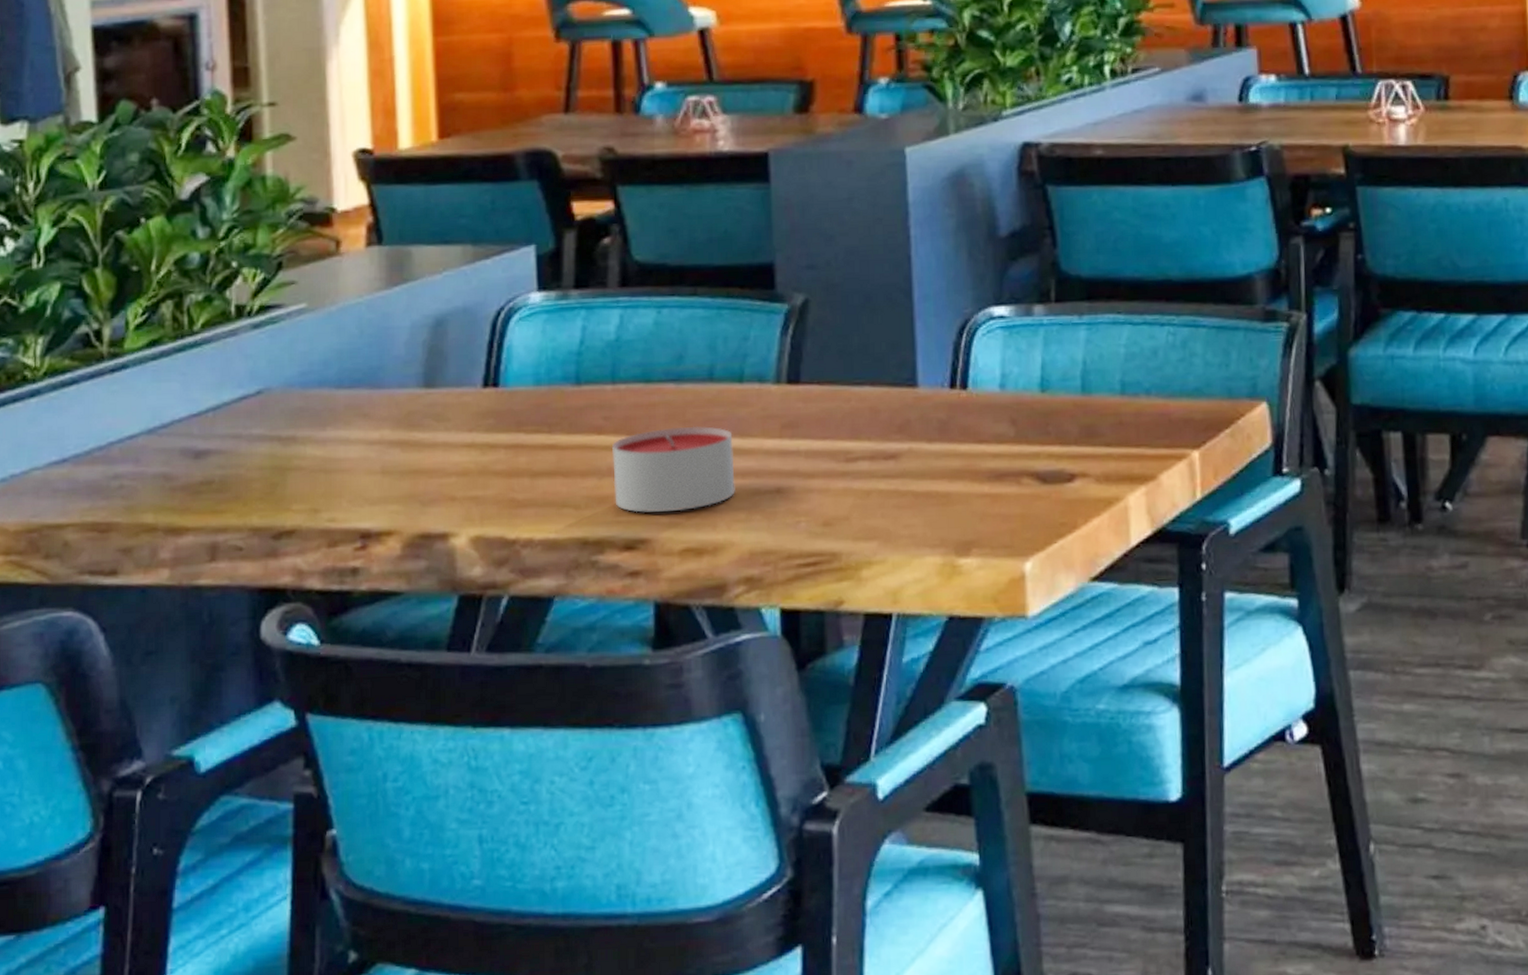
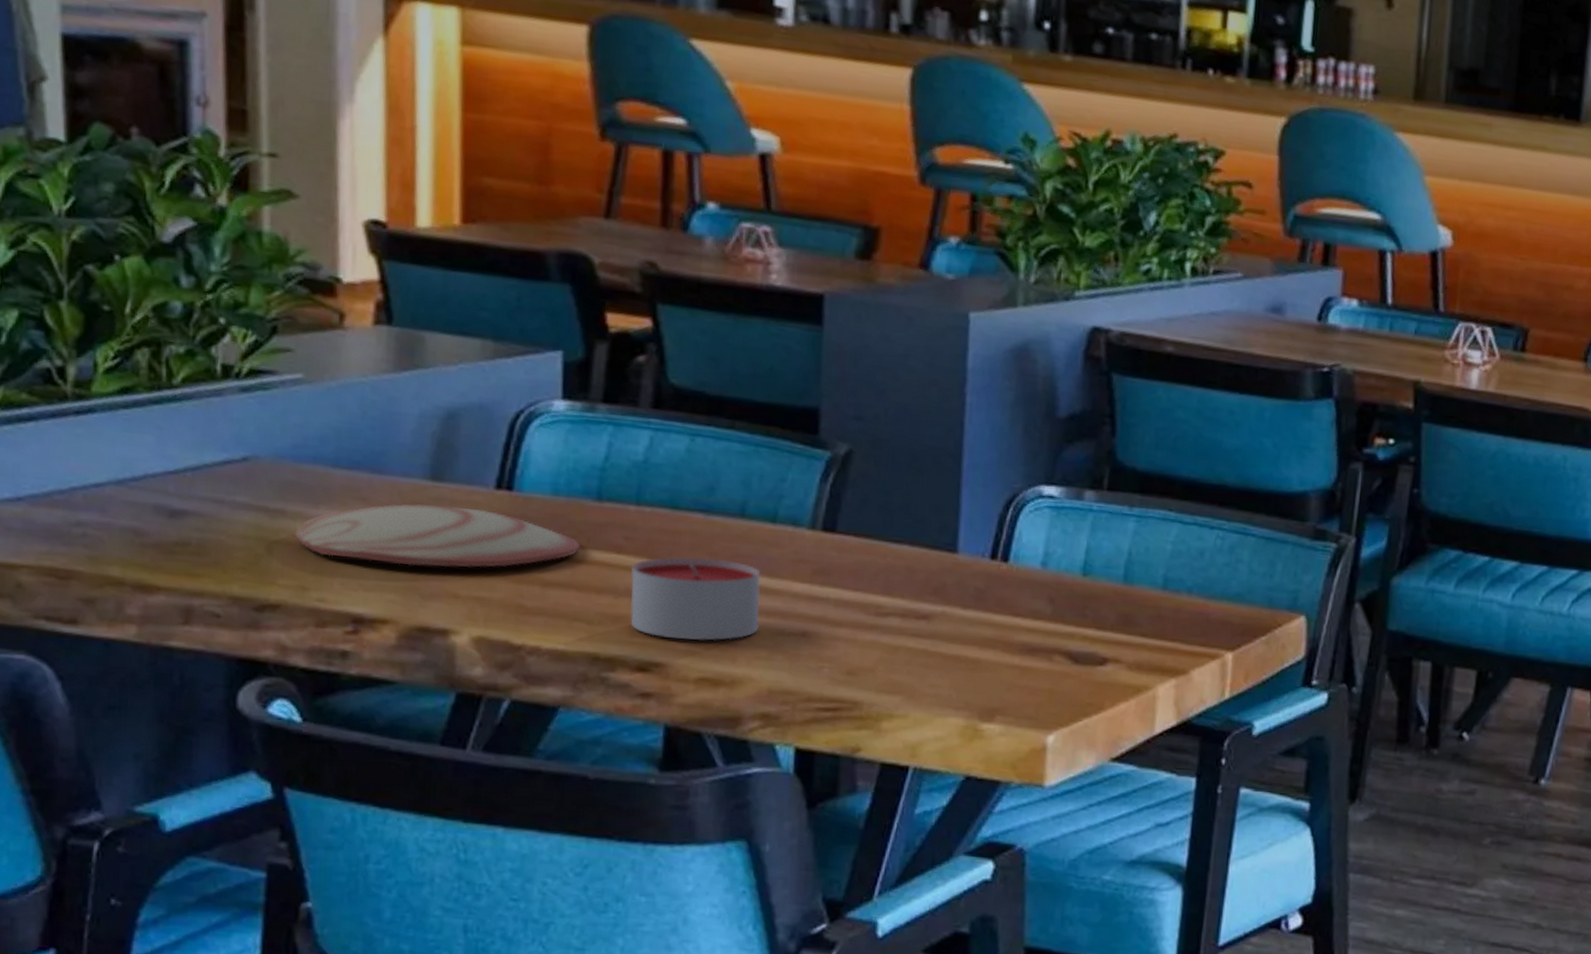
plate: none [306,409,564,476] -> present [295,503,581,568]

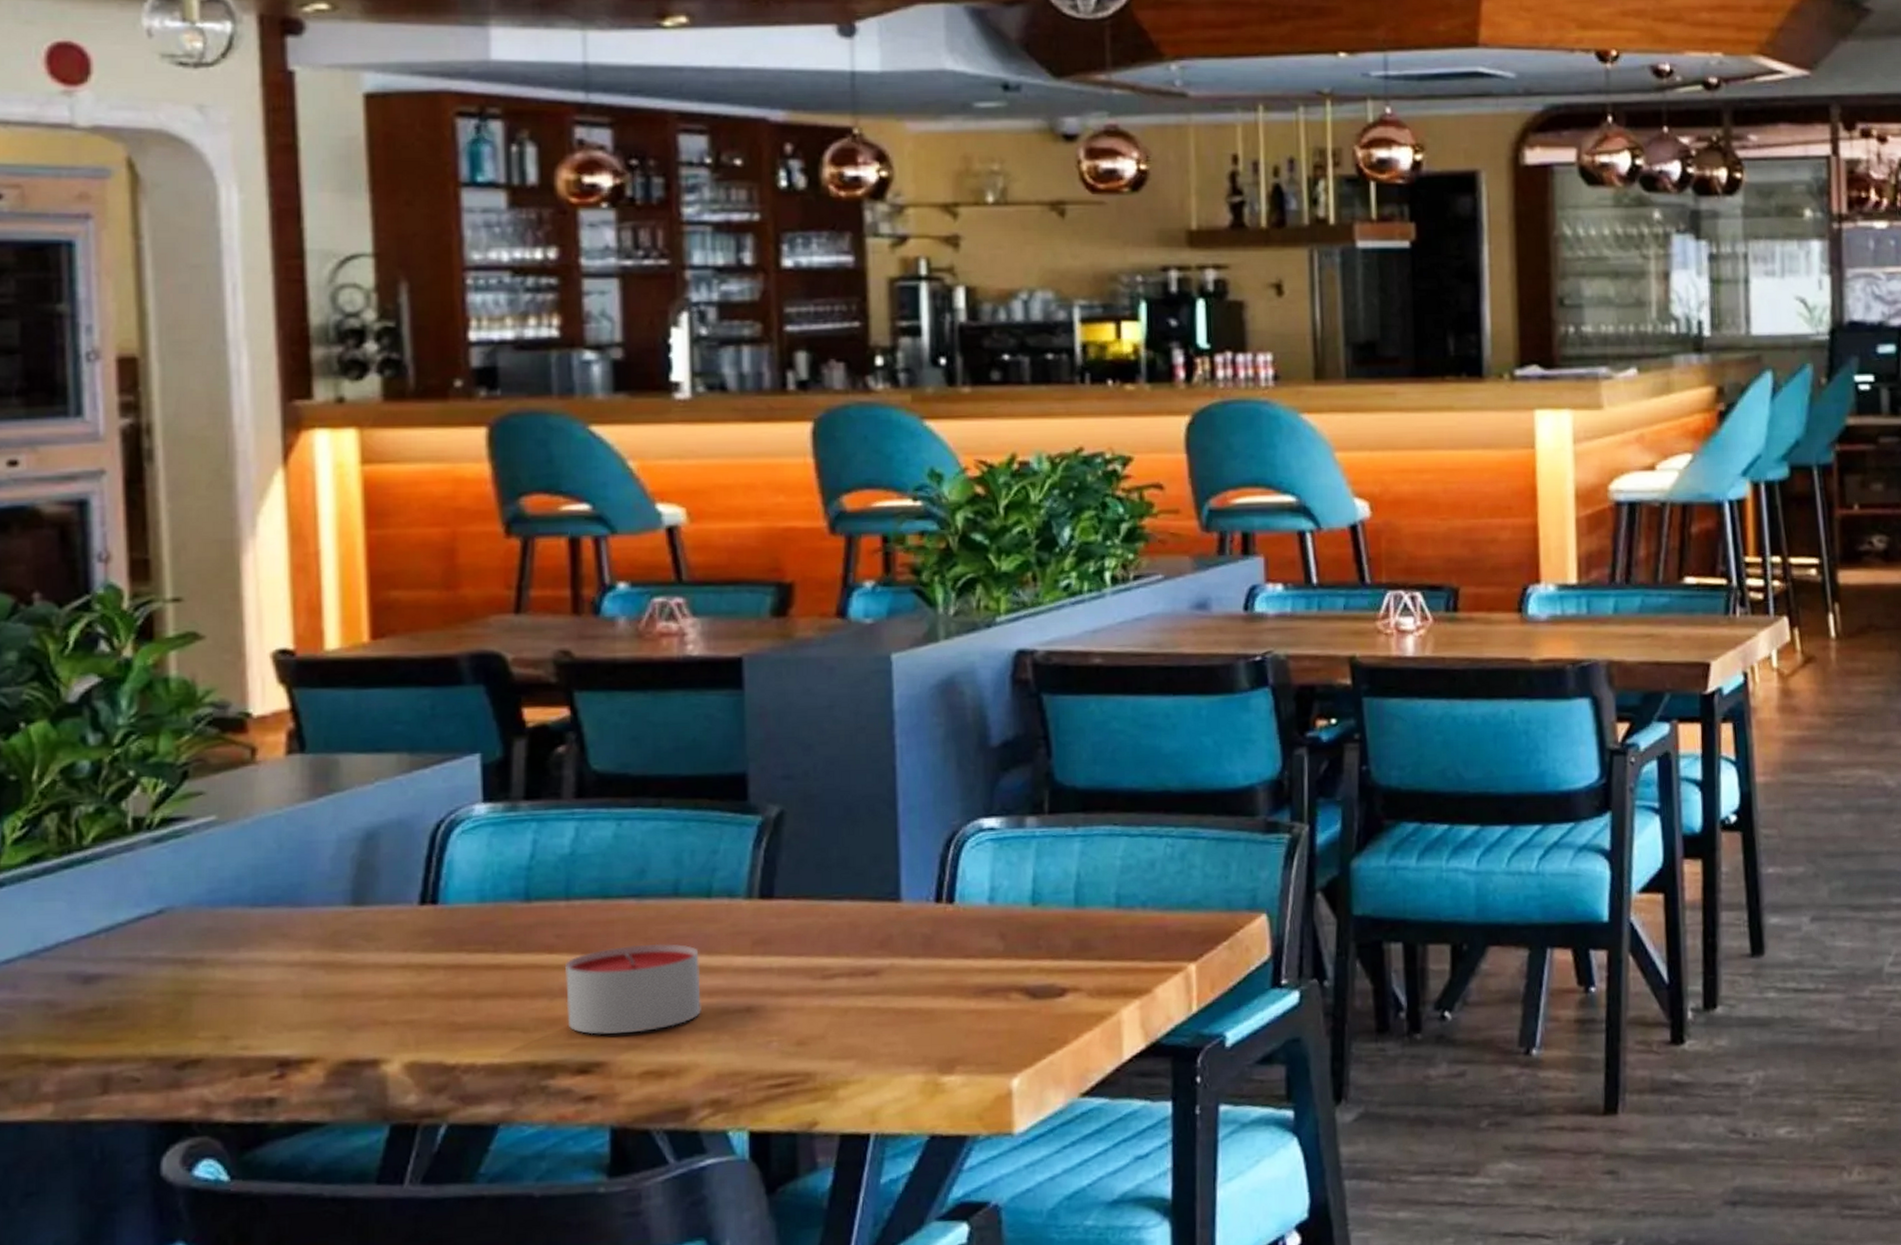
plate: present [295,503,581,568] -> none [214,927,511,1001]

